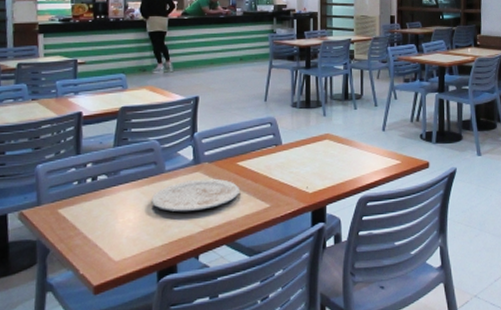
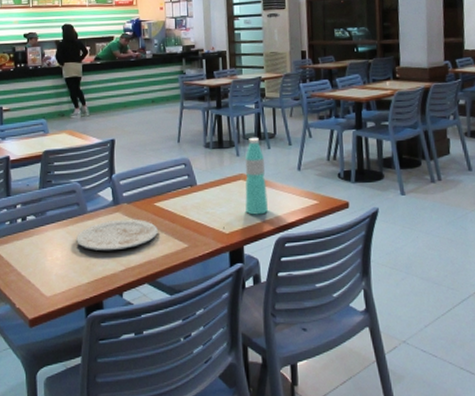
water bottle: none [330,97,352,175] -> present [244,137,268,215]

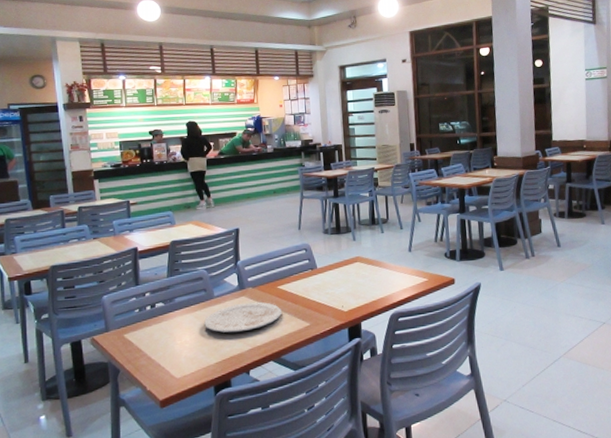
water bottle: present [244,137,268,215] -> none [360,222,382,294]

